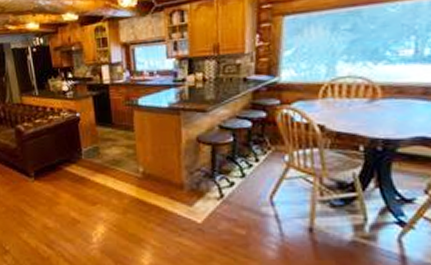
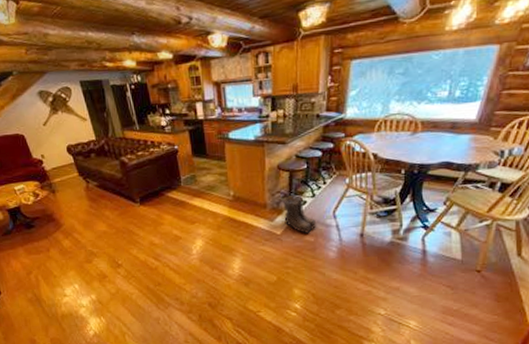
boots: none [204,173,249,224] -> present [283,194,317,233]

